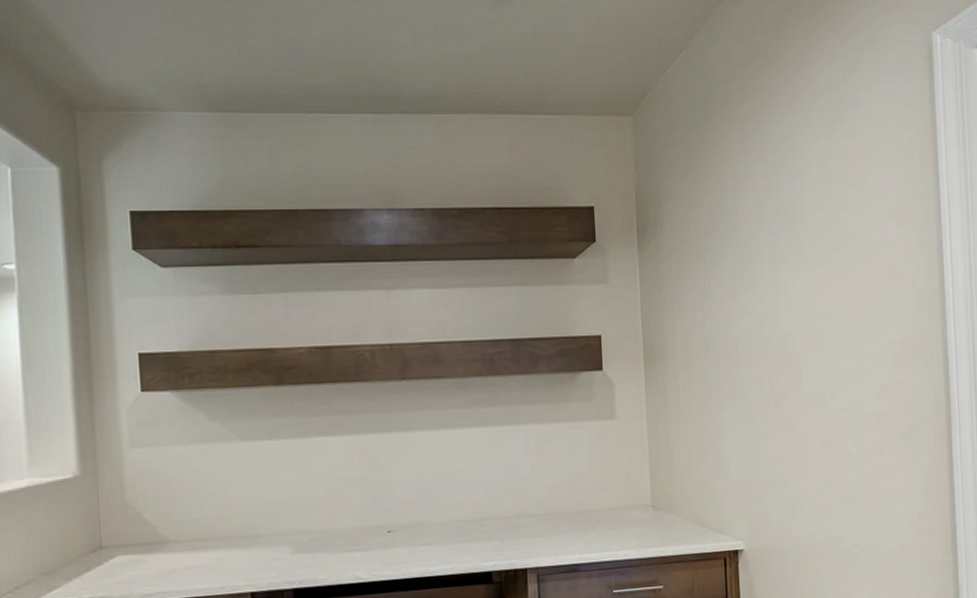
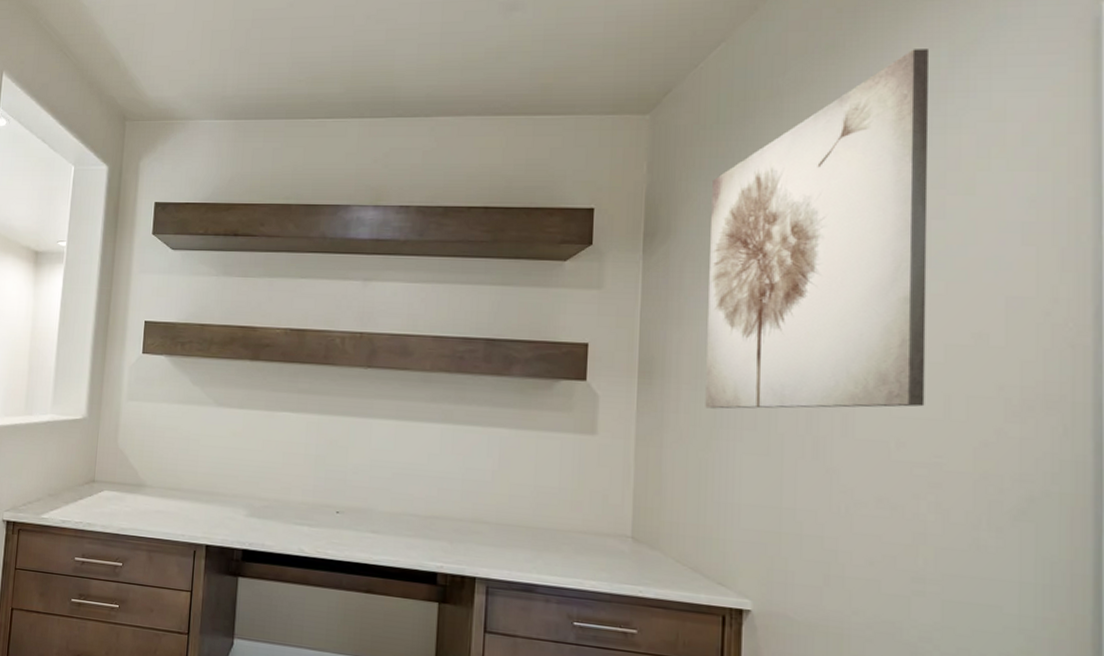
wall art: none [686,64,845,384] -> present [705,49,929,409]

